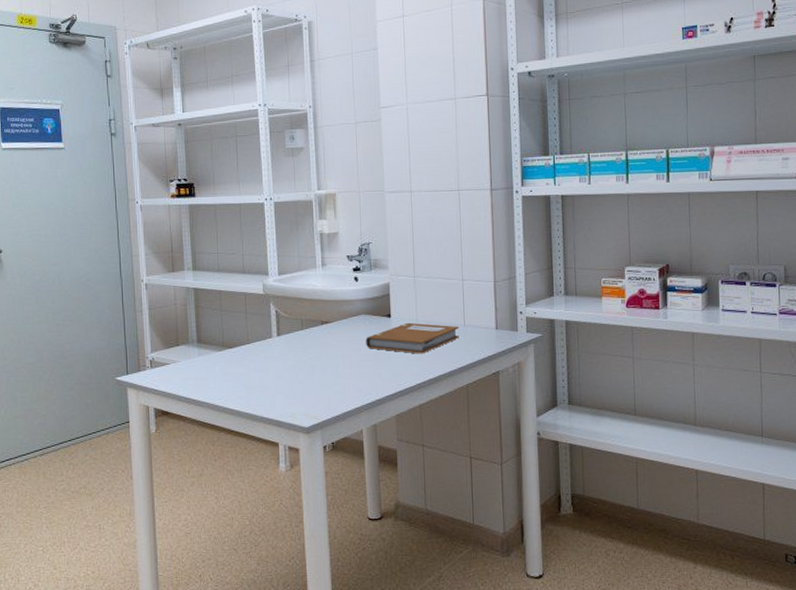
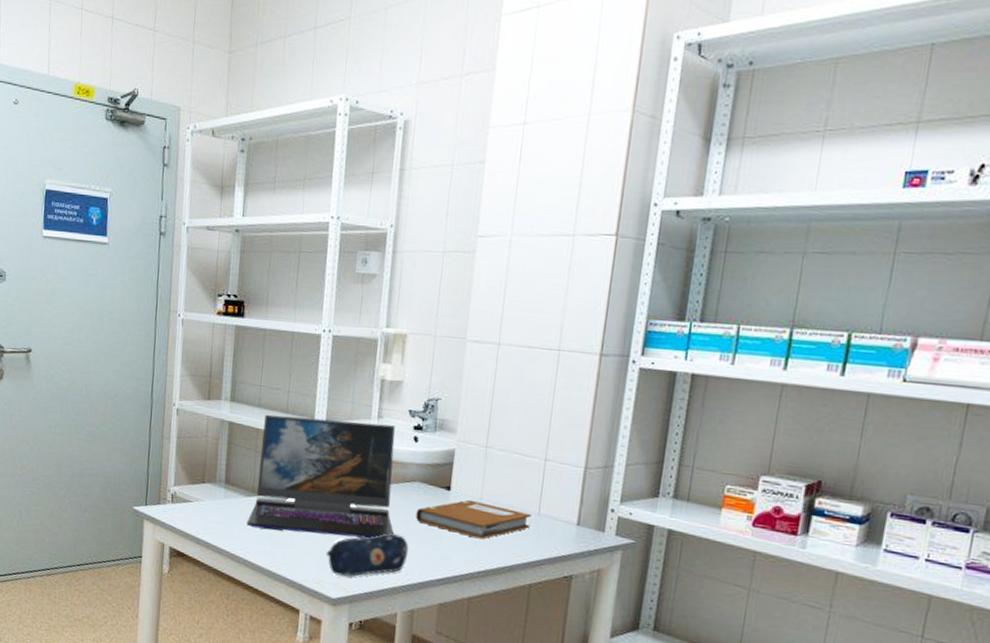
laptop: none [221,270,351,378] -> present [246,414,395,539]
pencil case: none [294,362,365,406] -> present [325,533,409,577]

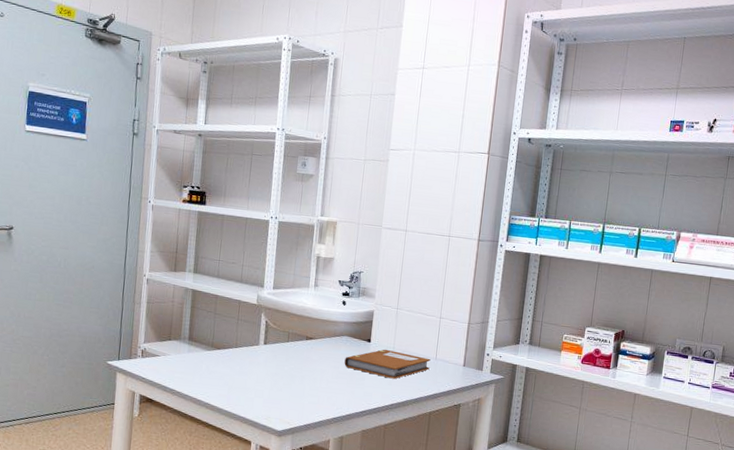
laptop: present [246,414,395,539] -> none [207,283,328,382]
pencil case: present [325,533,409,577] -> none [273,377,339,413]

